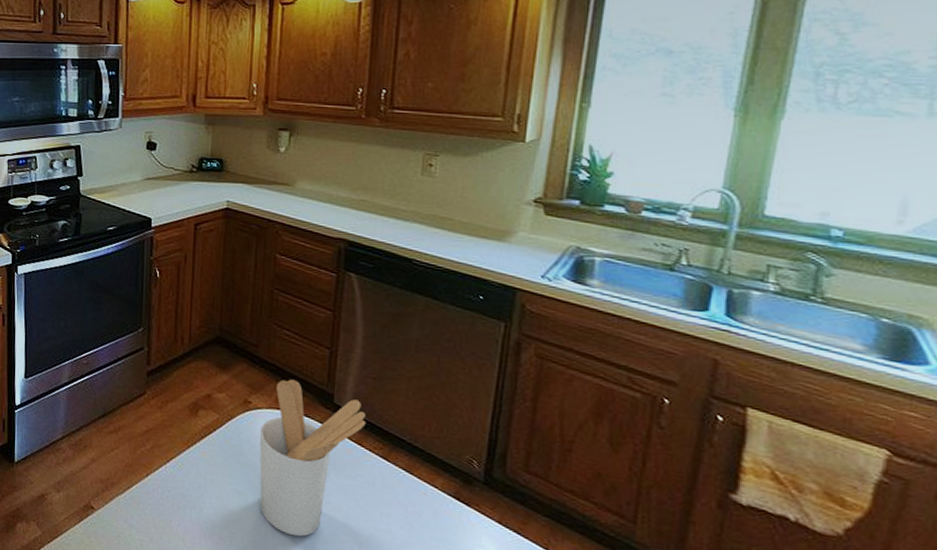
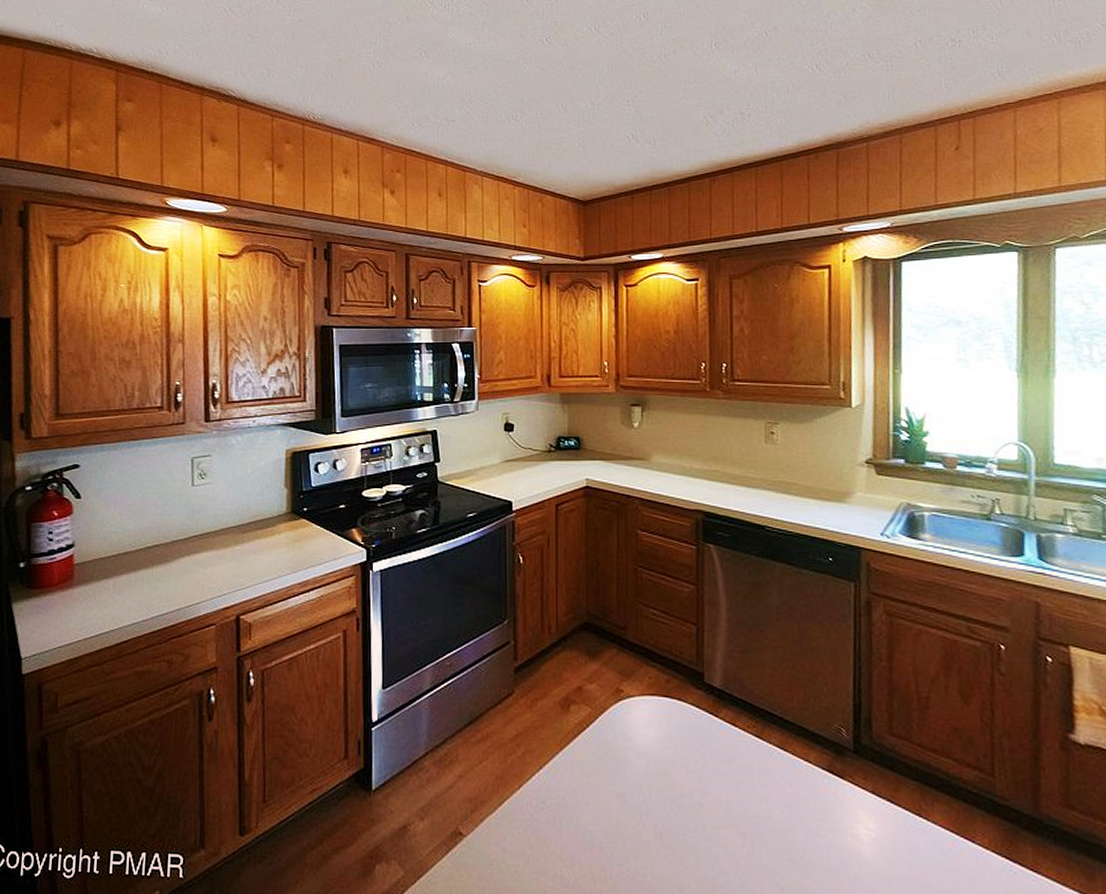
utensil holder: present [259,379,367,537] -> none [633,661,738,837]

